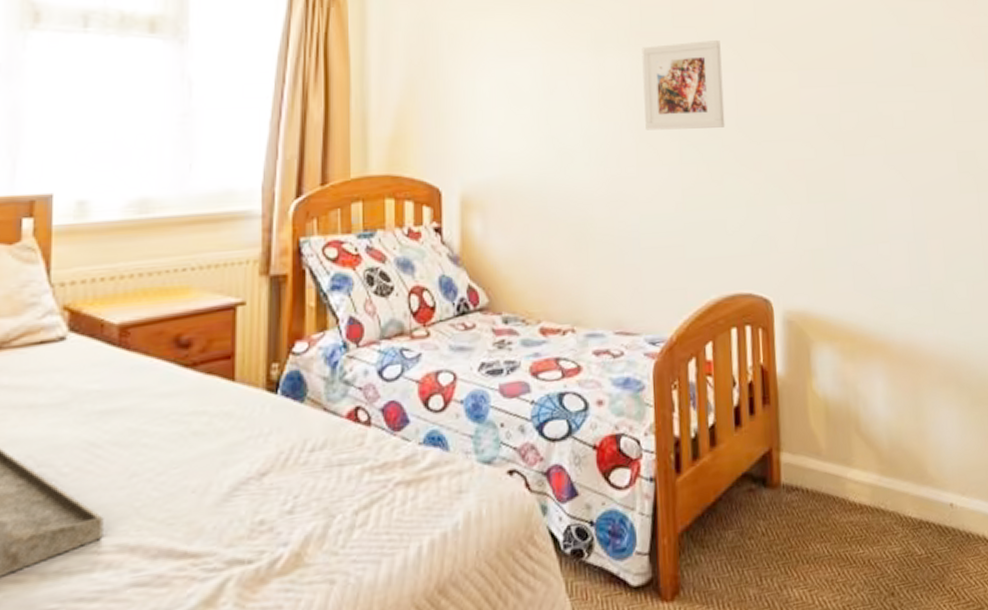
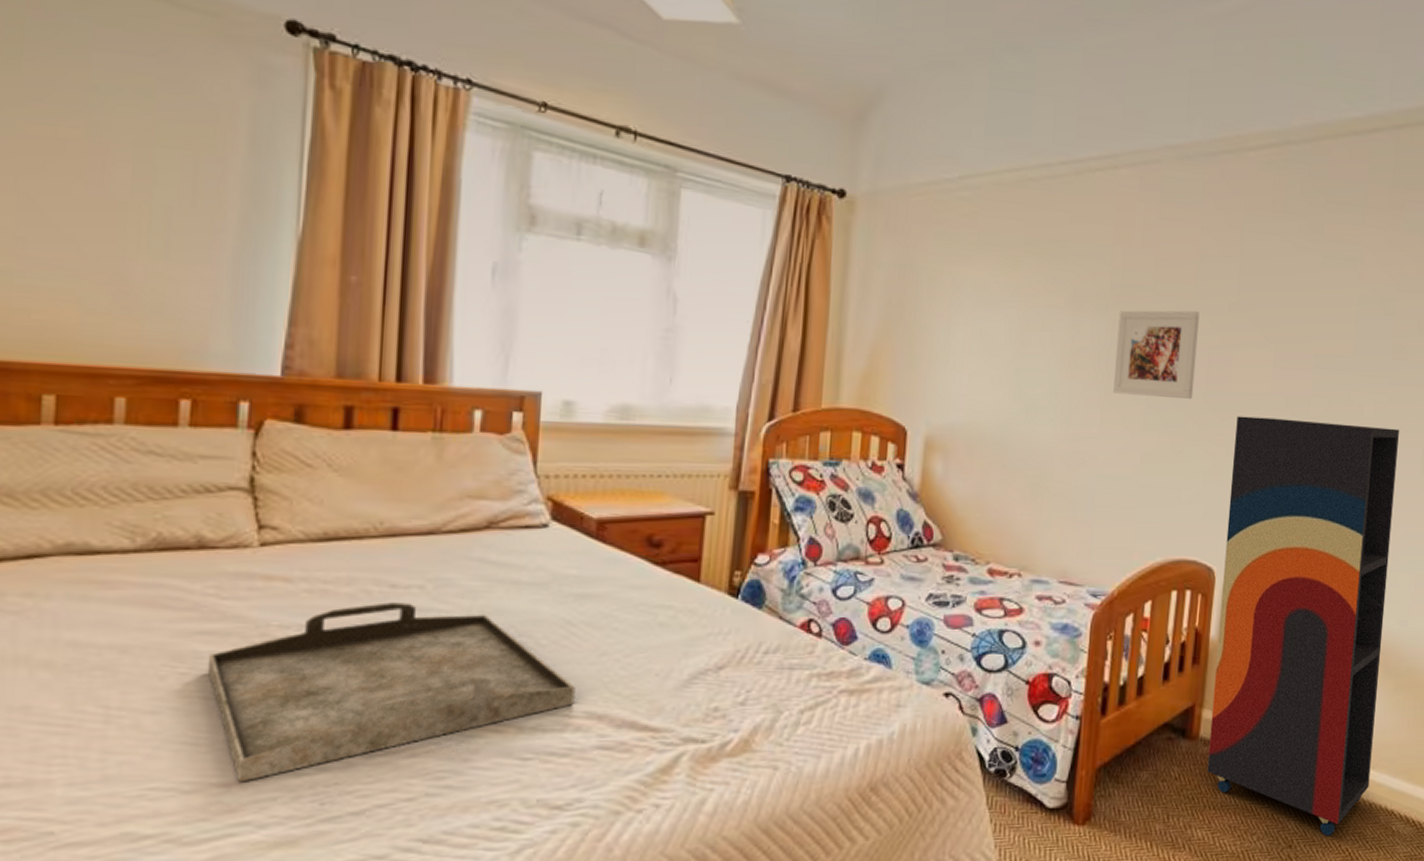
shelving unit: none [771,135,963,577] -> present [1207,416,1399,836]

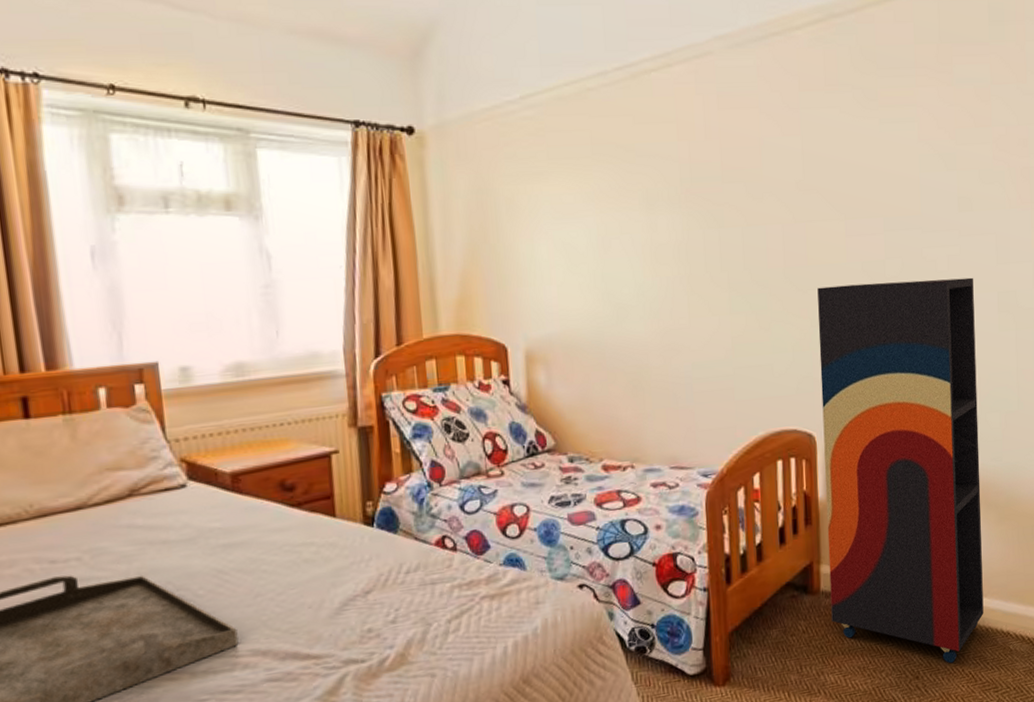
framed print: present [1113,310,1200,399] -> none [692,194,773,284]

